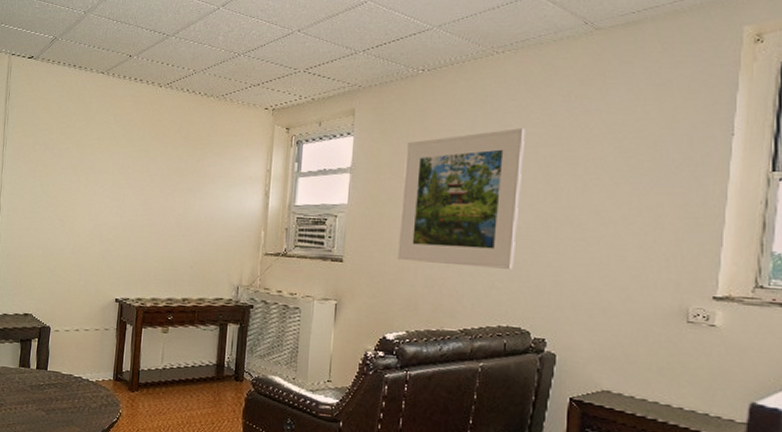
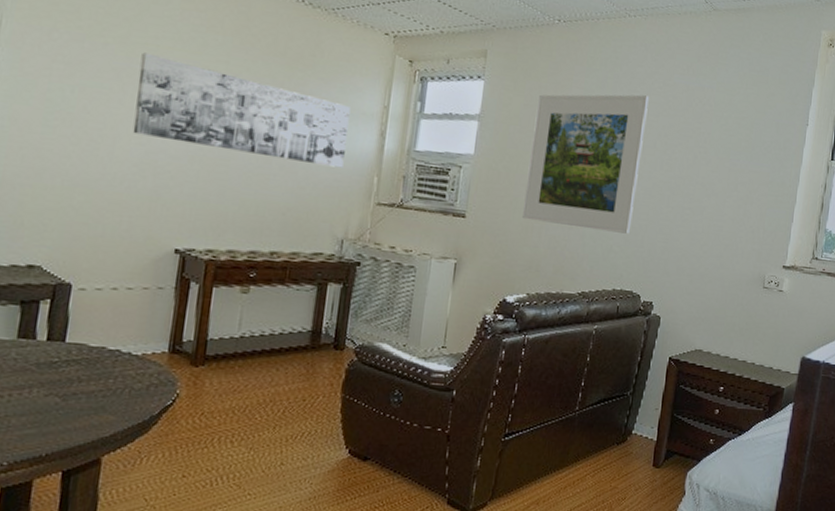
wall art: none [86,151,240,226] -> present [133,52,351,168]

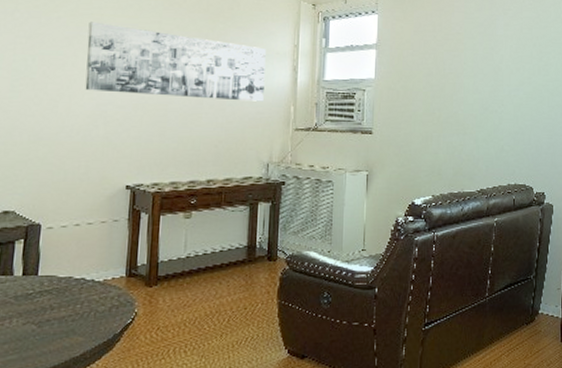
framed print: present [522,94,649,234] -> none [422,12,522,134]

